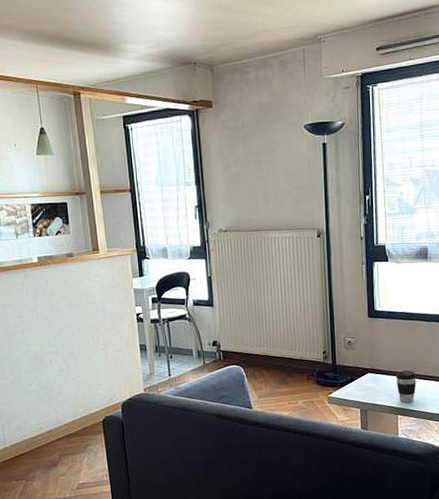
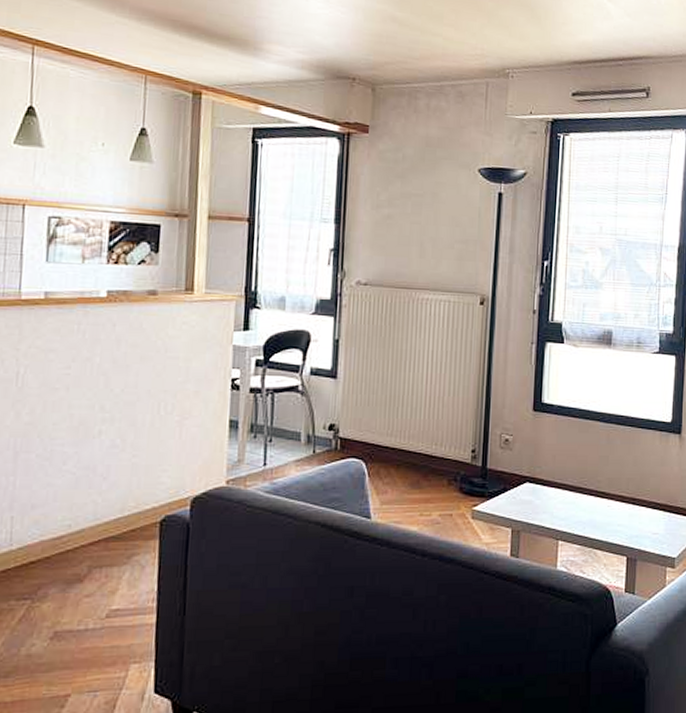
coffee cup: present [395,370,417,403] -> none [560,482,587,526]

